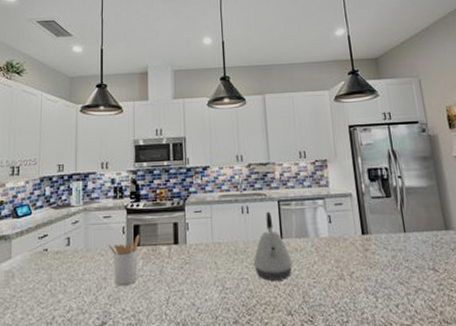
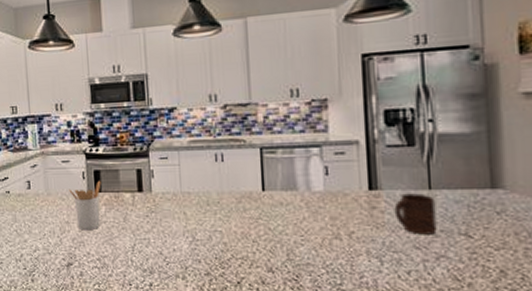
kettle: present [253,211,293,281] -> none [228,159,276,235]
cup: none [381,236,414,272] -> present [394,193,437,235]

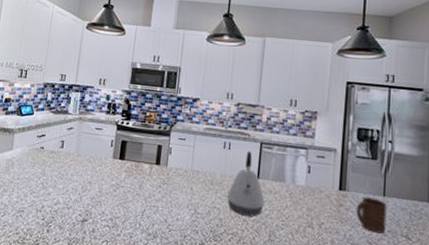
utensil holder: present [69,180,101,231] -> none [97,149,126,193]
kettle: none [228,159,276,235] -> present [227,151,265,216]

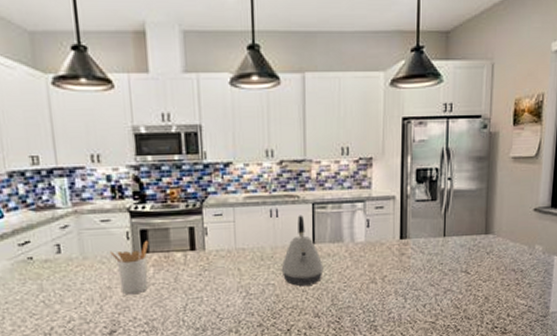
utensil holder: none [97,149,126,193] -> present [110,240,149,295]
cup: present [356,196,387,234] -> none [417,240,448,275]

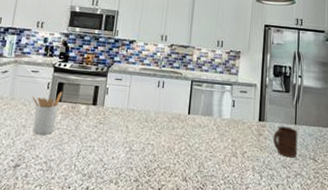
kettle: present [281,215,324,286] -> none [160,88,195,150]
cup: none [417,240,448,275] -> present [273,126,298,158]

